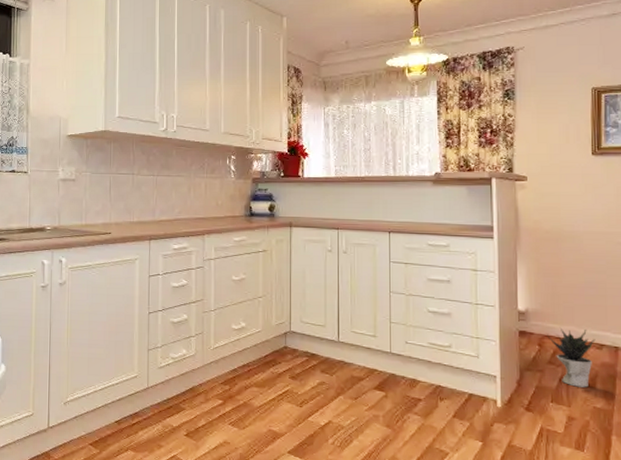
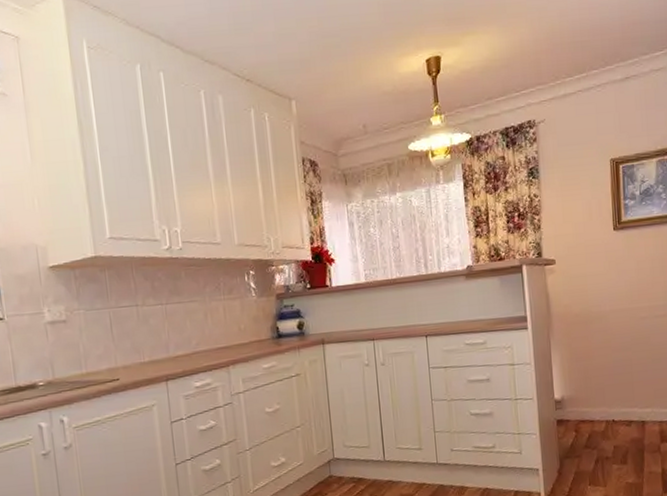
potted plant: present [547,327,596,388] -> none [582,407,625,467]

